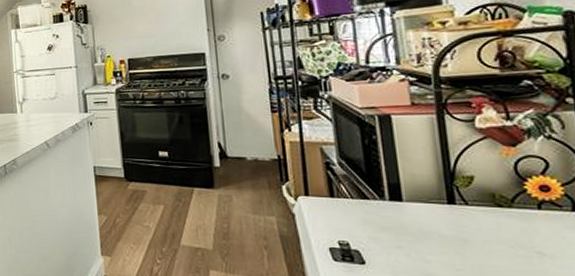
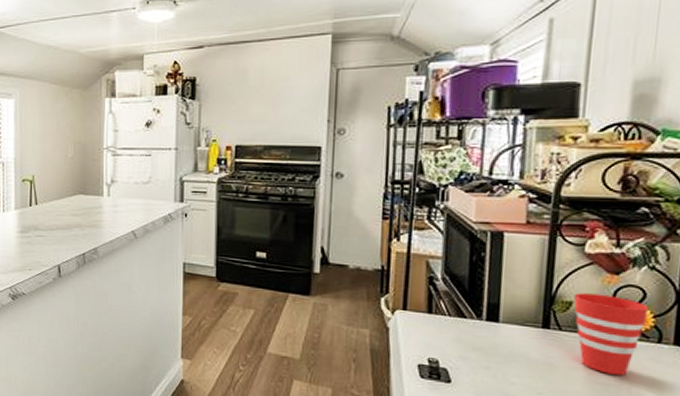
cup: none [475,166,555,246] -> present [574,293,649,375]

